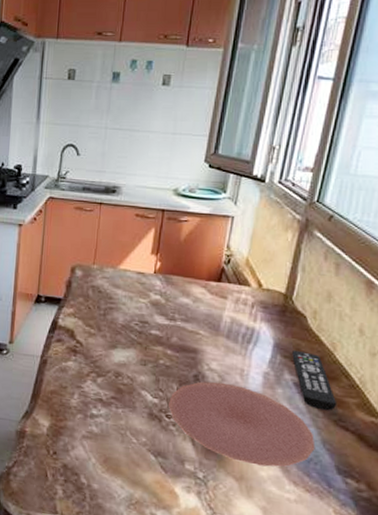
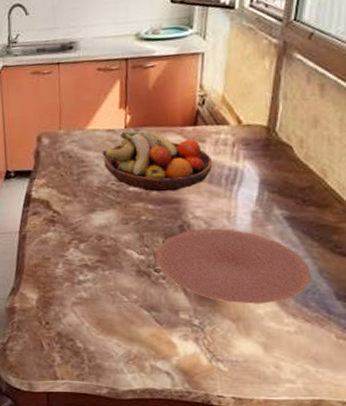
fruit bowl: none [130,276,232,341] -> present [102,129,213,192]
remote control: present [292,351,336,411] -> none [280,183,331,240]

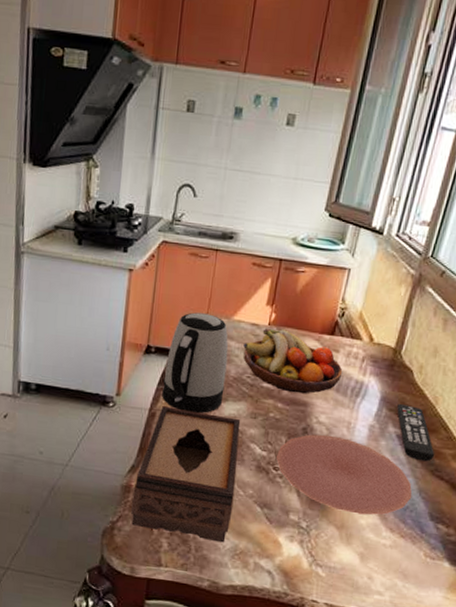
tissue box: none [17,226,120,350] -> present [131,406,241,543]
kettle: none [27,129,91,229] -> present [162,312,229,414]
remote control: none [280,183,331,240] -> present [397,404,434,462]

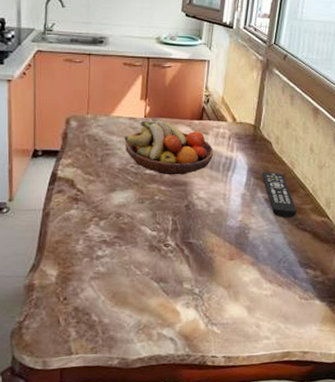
tissue box: present [131,406,241,543] -> none [36,204,132,322]
kettle: present [162,312,229,414] -> none [53,114,112,207]
plate: present [276,434,413,515] -> none [166,208,284,273]

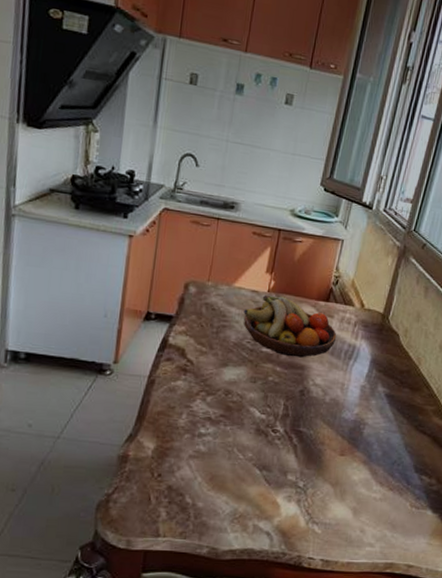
remote control: present [262,172,296,218] -> none [385,365,418,418]

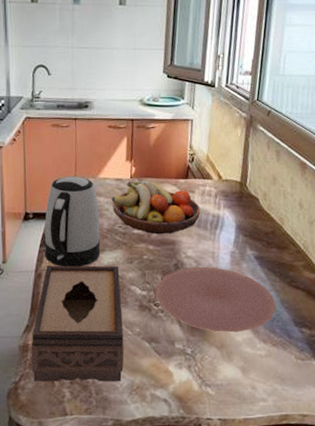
tissue box: none [128,373,241,508] -> present [31,265,124,383]
kettle: none [161,279,229,380] -> present [44,176,101,268]
plate: none [275,396,400,471] -> present [155,266,276,333]

